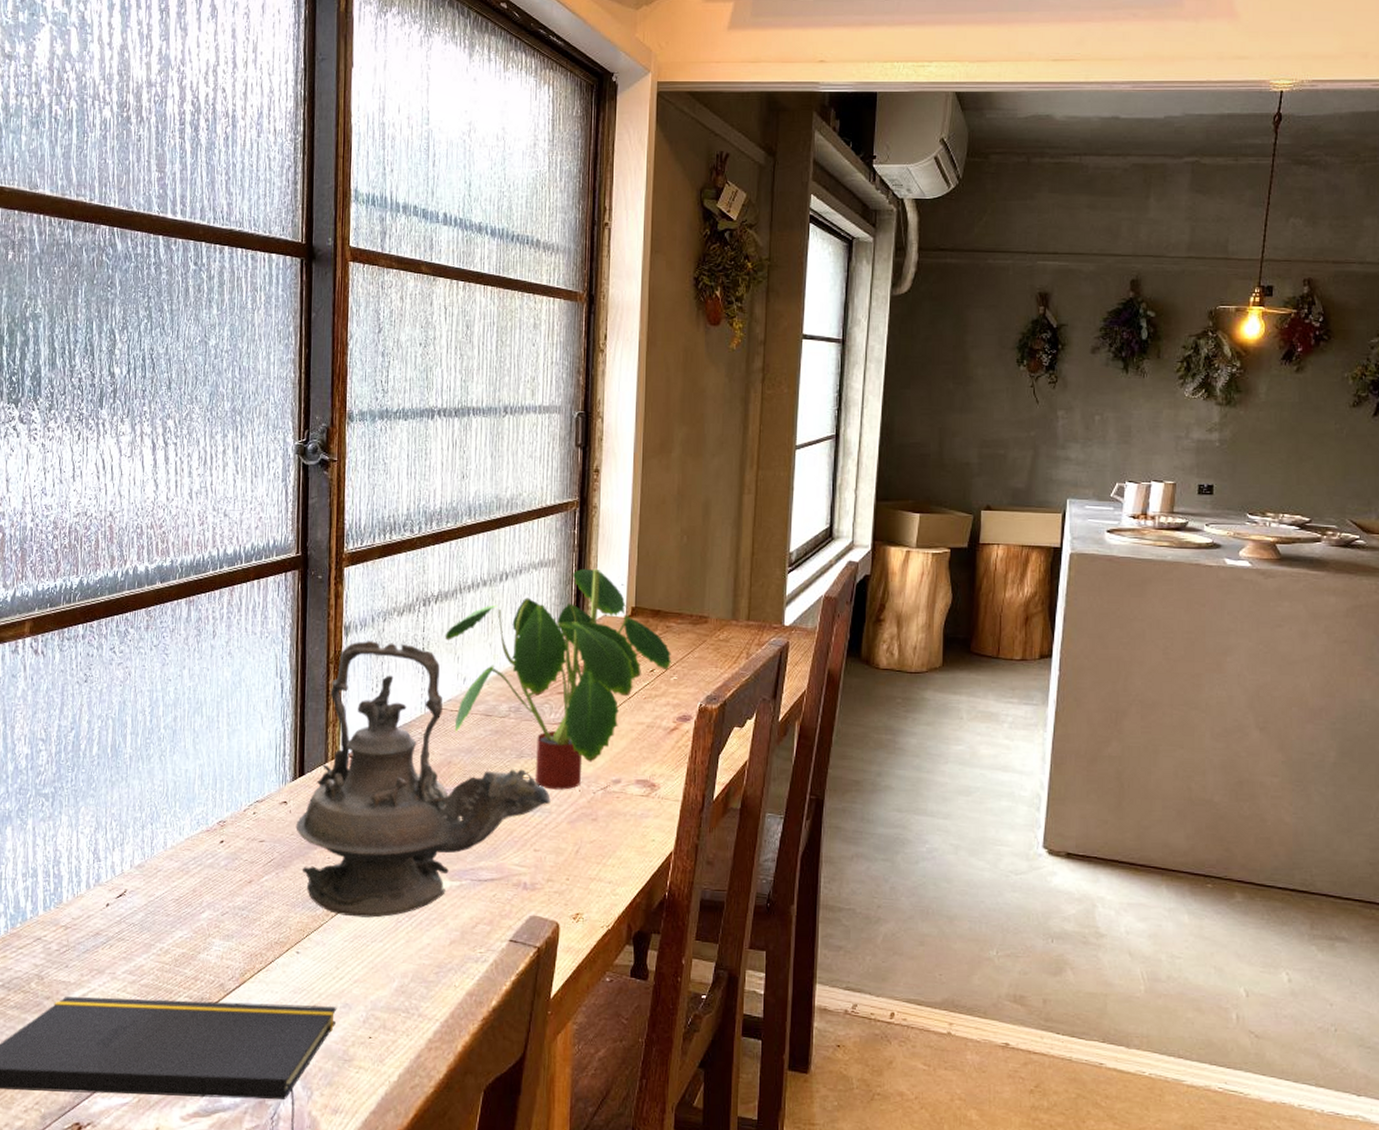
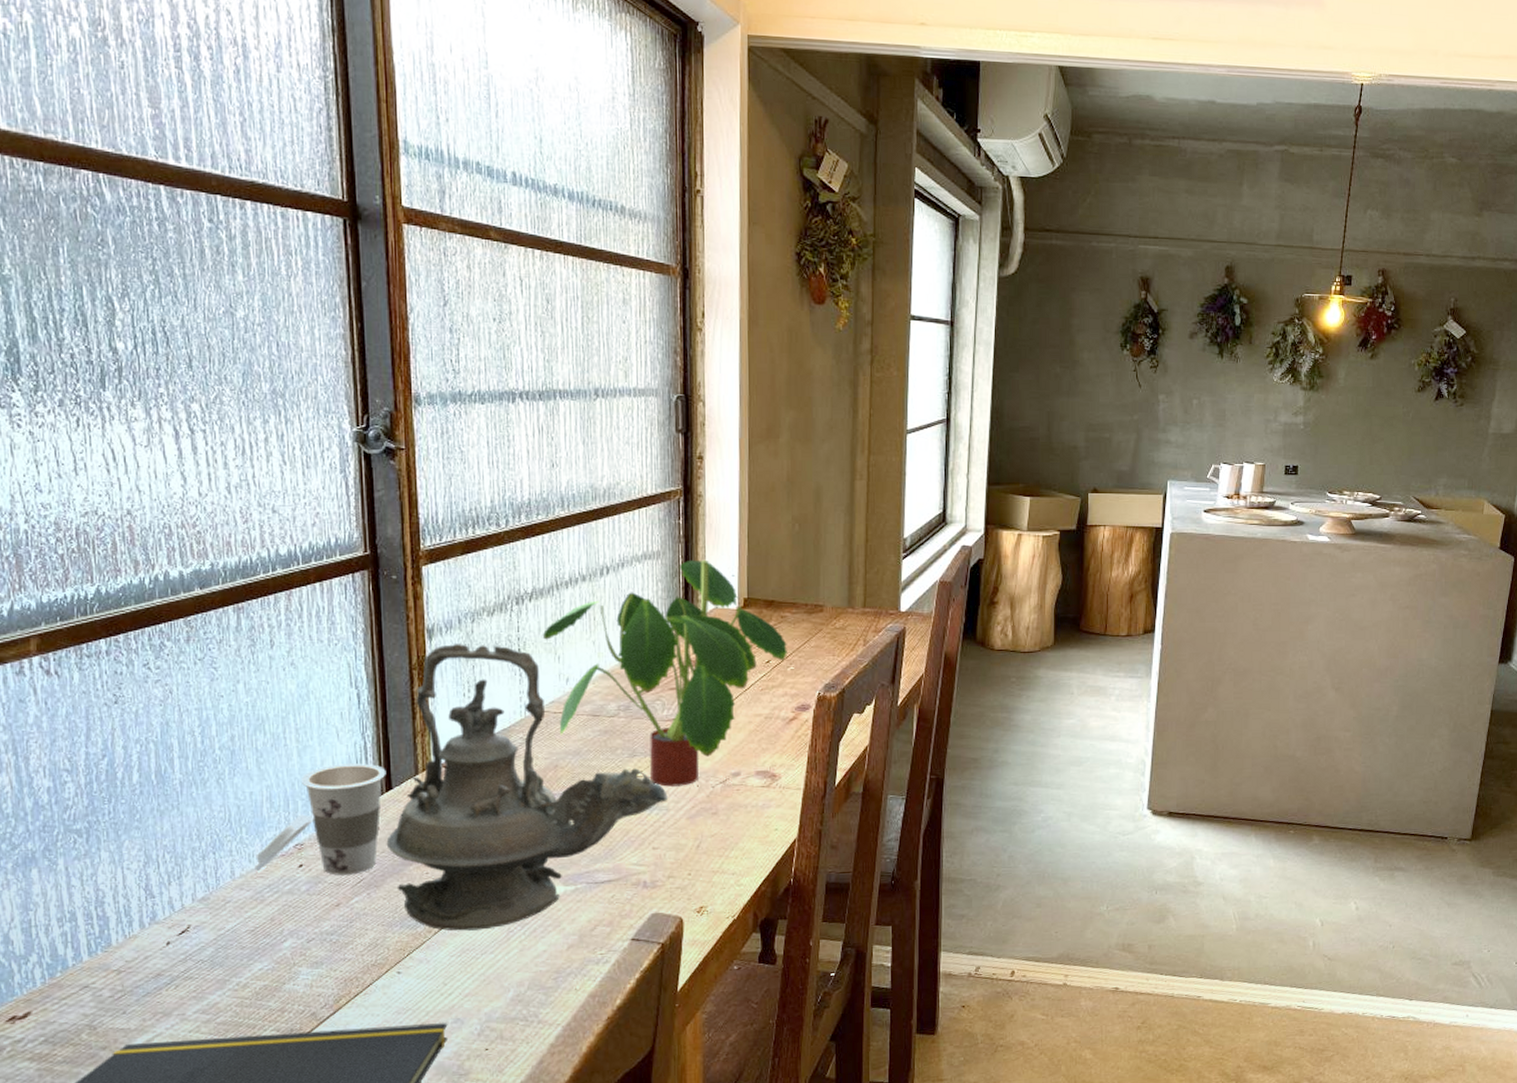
cup: none [183,748,300,854] -> present [254,763,386,876]

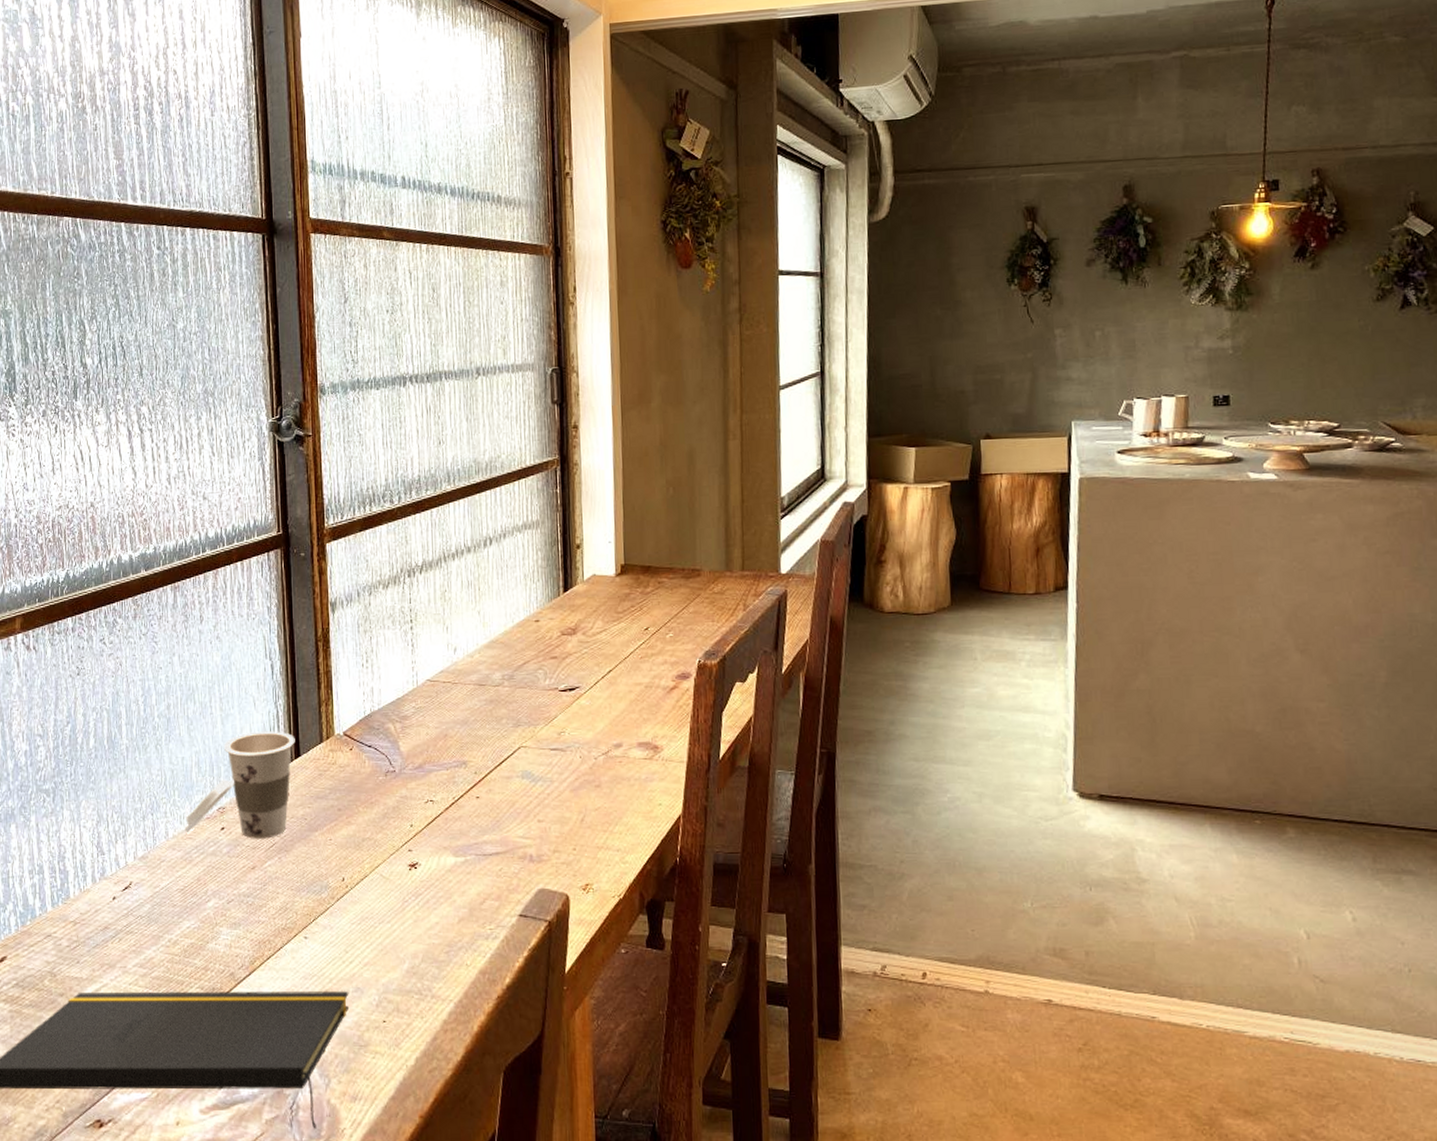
teapot: present [386,644,668,931] -> none [295,616,551,899]
plant: present [542,559,789,787] -> none [432,527,667,758]

